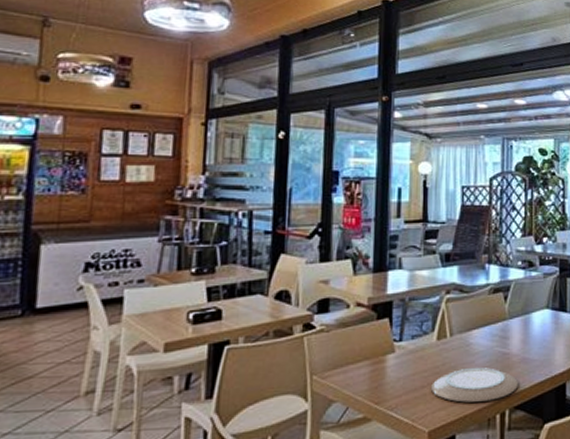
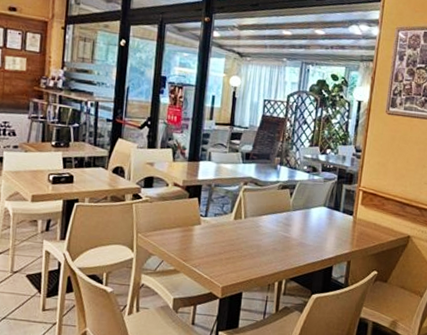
plate: present [431,368,518,403] -> none [227,244,295,271]

